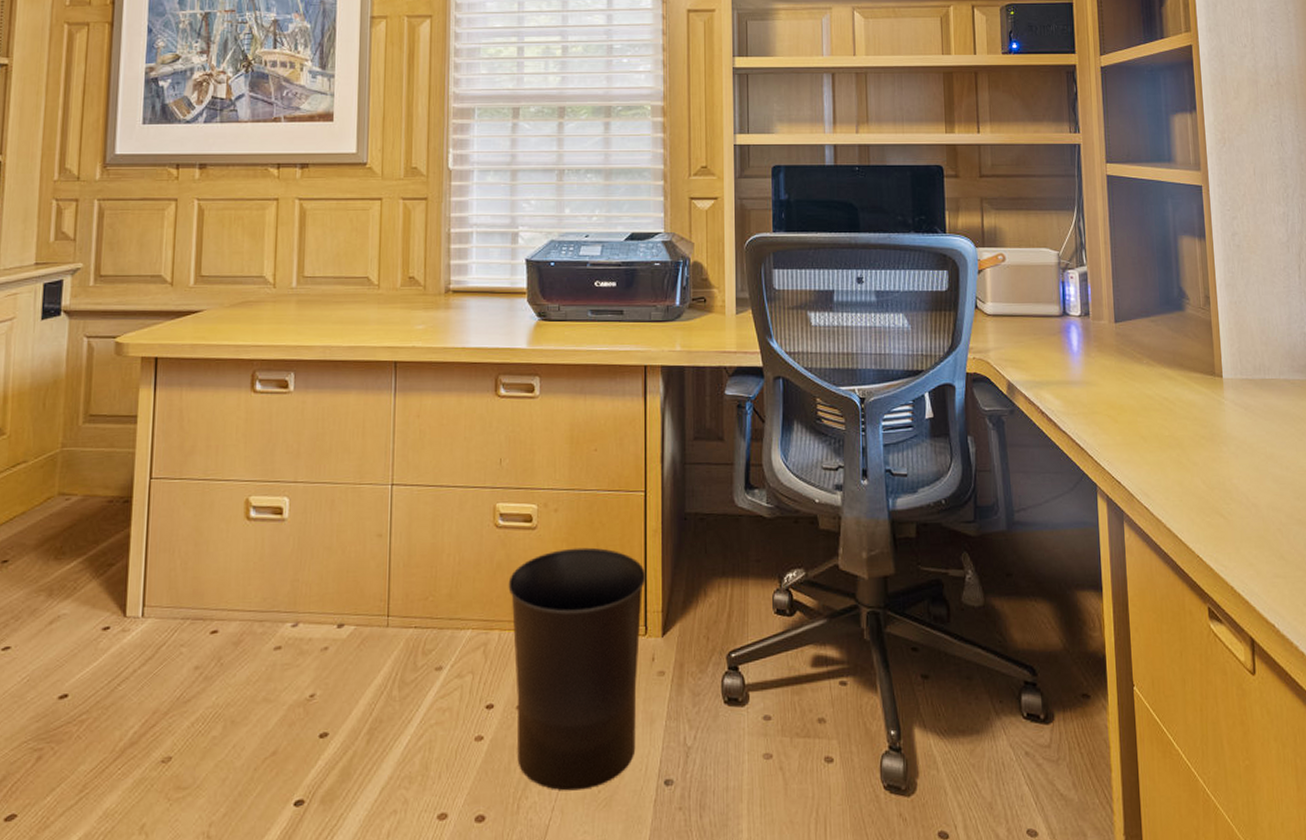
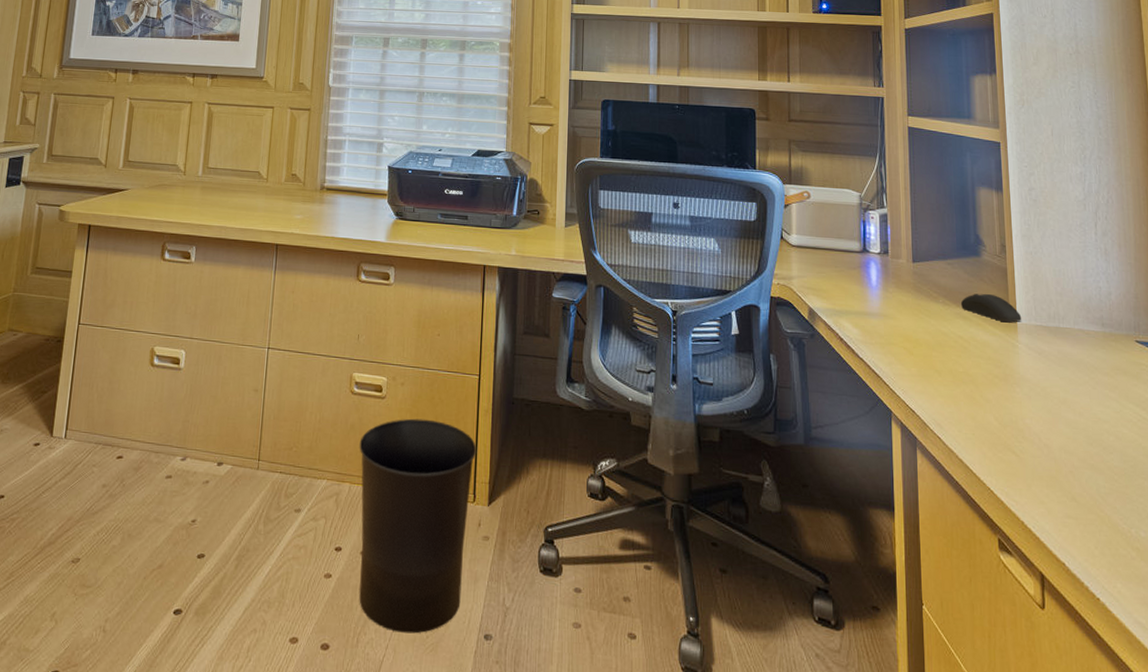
computer mouse: none [1165,349,1228,379] -> present [960,293,1022,323]

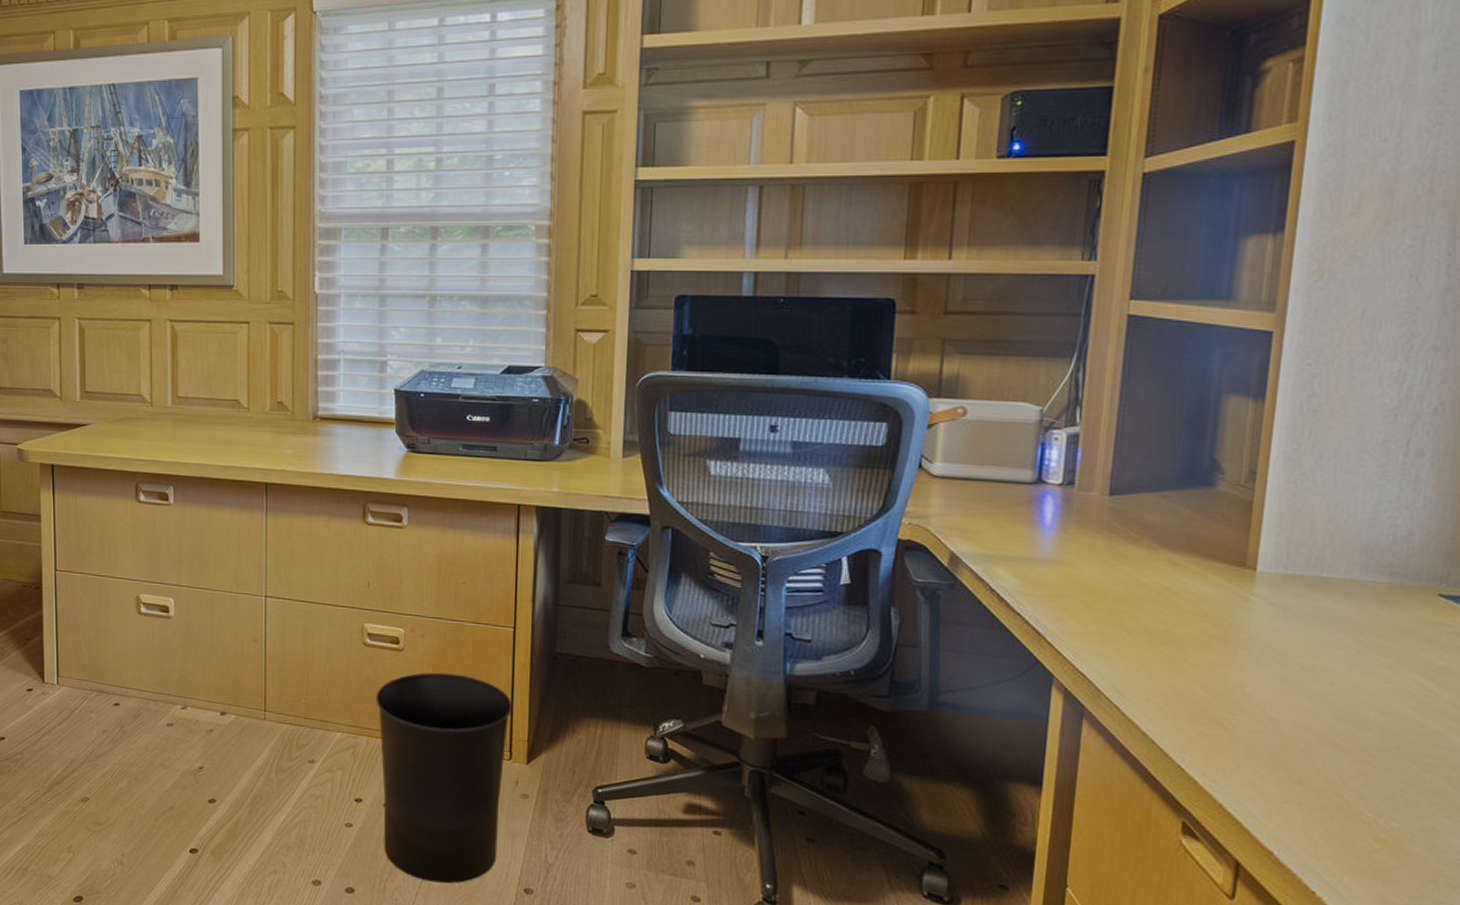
computer mouse: present [960,293,1022,323] -> none [1173,534,1265,571]

